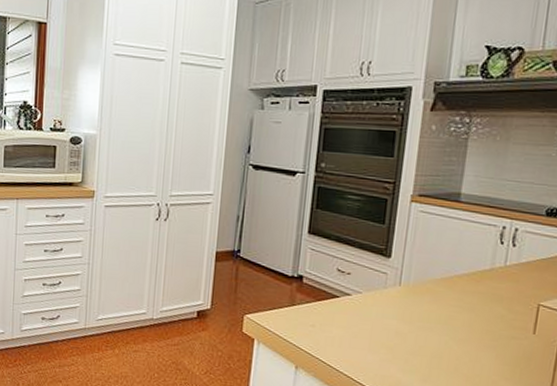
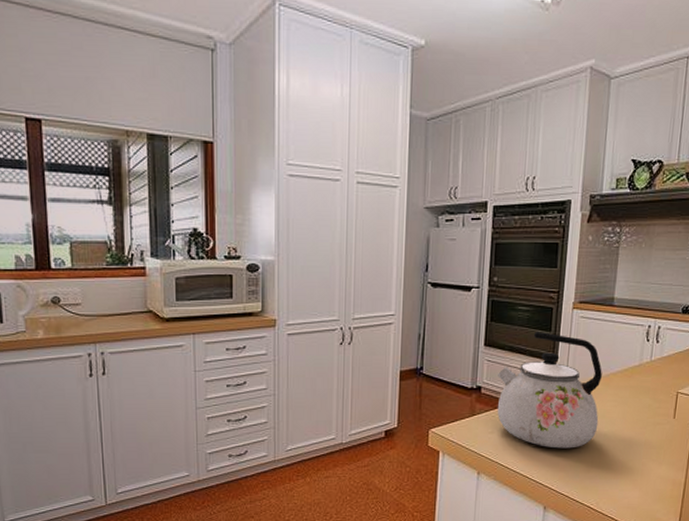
kettle: none [319,223,445,354] -> present [497,332,602,449]

